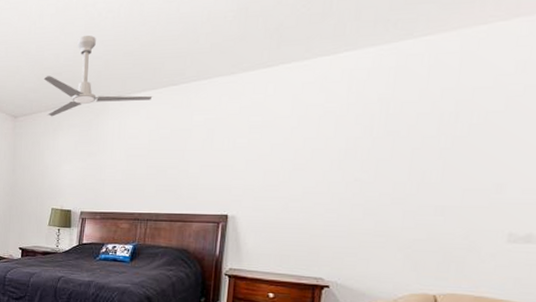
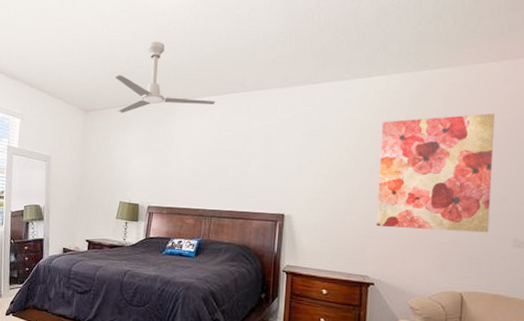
wall art: none [334,86,498,228] -> present [376,114,496,233]

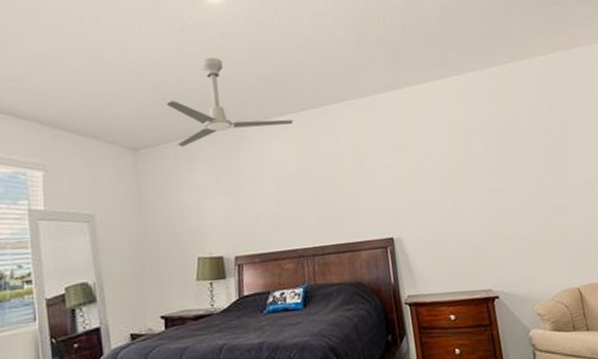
wall art: present [376,114,496,233] -> none [468,103,587,234]

